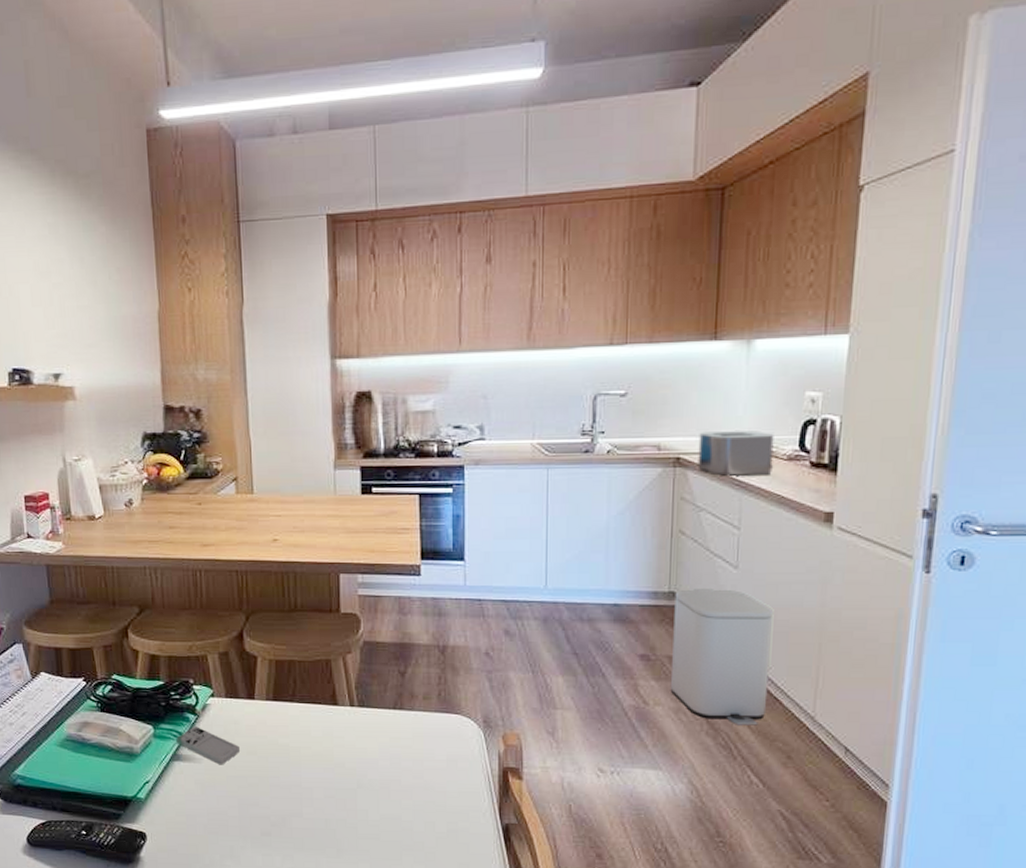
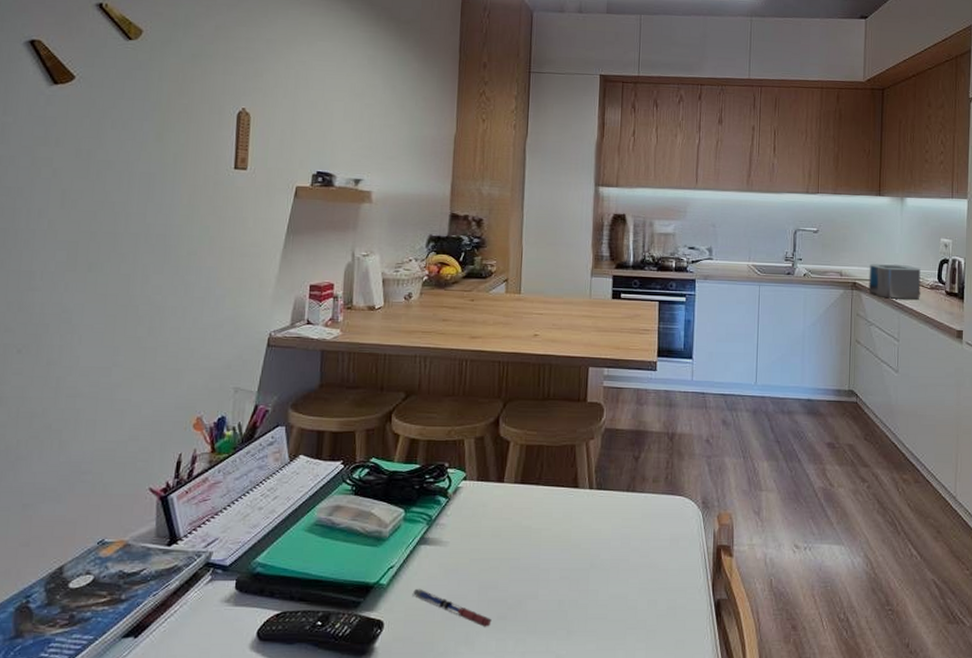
pen: none [171,803,256,842] -> present [412,588,492,627]
mobile phone: present [176,726,240,765] -> none [425,509,485,548]
pedal bin: present [670,589,774,727] -> none [850,388,924,506]

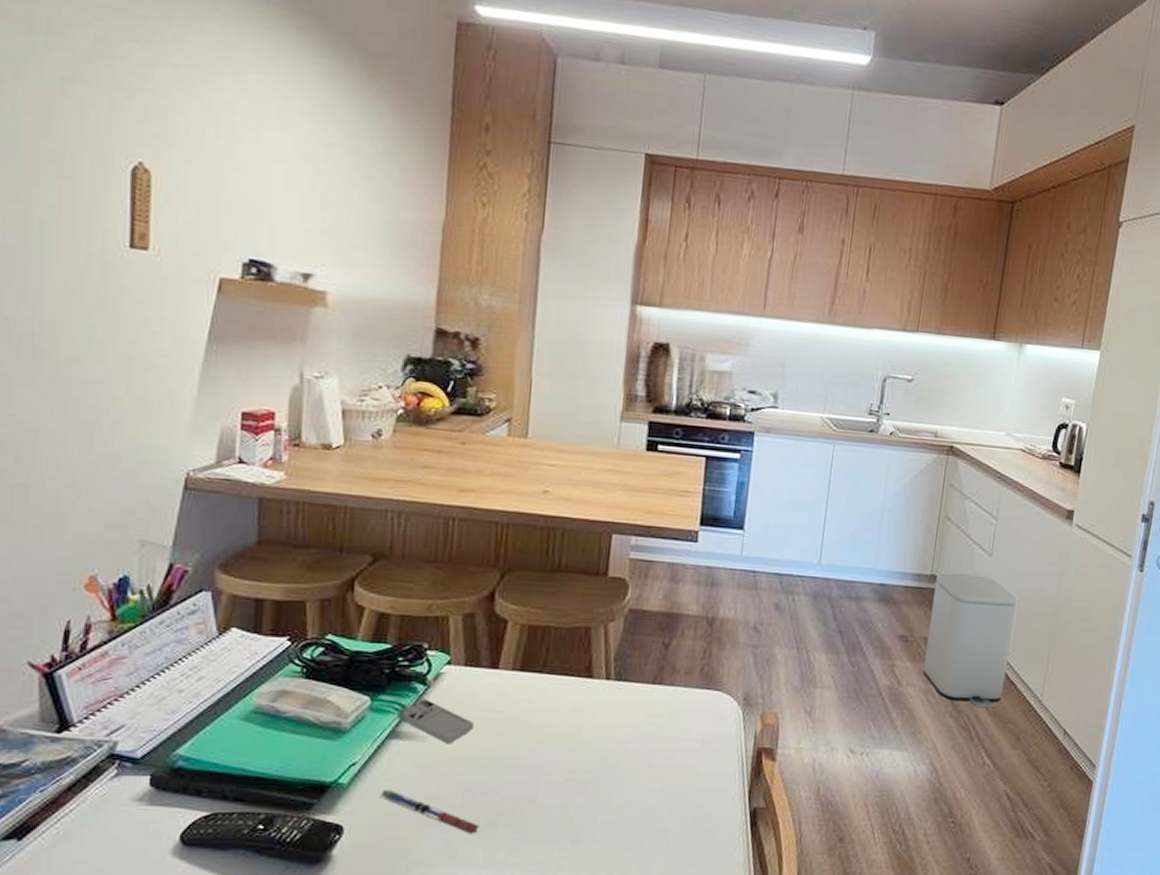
mobile phone: none [425,509,485,548] -> present [397,699,474,744]
pedal bin: none [850,388,924,506] -> present [922,573,1018,709]
toaster: present [868,264,921,300] -> none [967,424,1033,471]

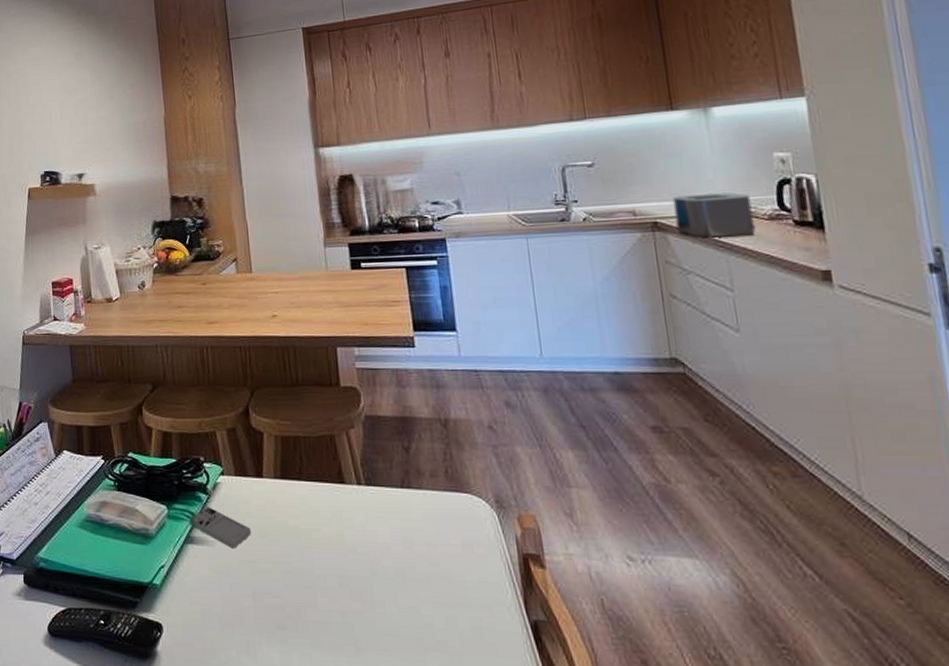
pen: present [379,789,479,834] -> none [186,590,271,637]
pedal bin: present [922,573,1018,709] -> none [677,354,804,508]
toaster: none [967,424,1033,471] -> present [672,192,757,240]

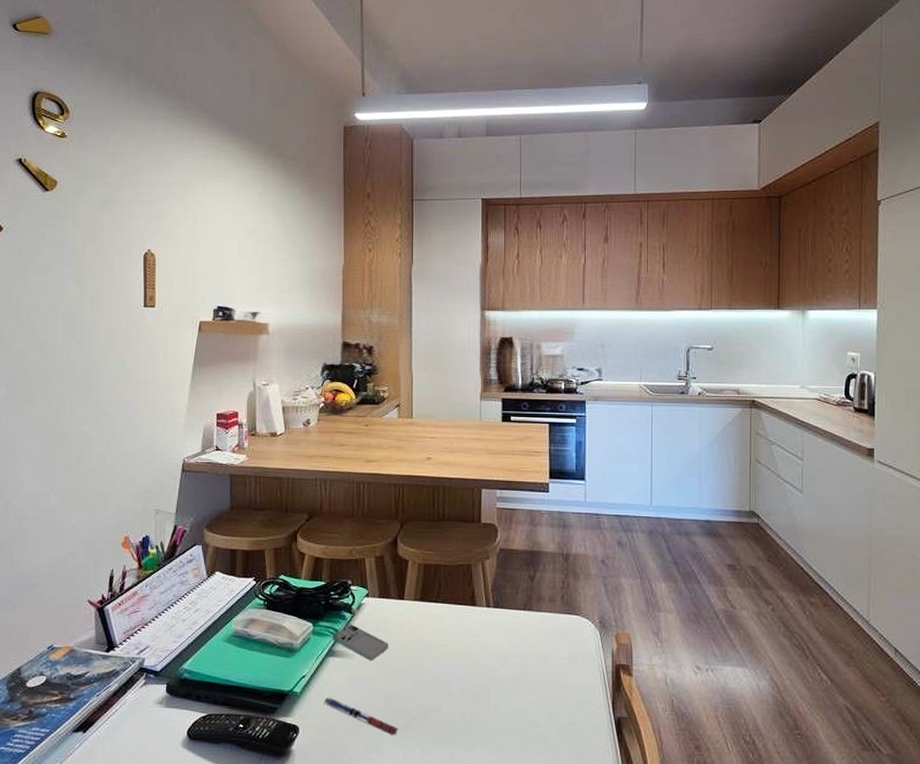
pen: none [186,590,271,637] -> present [323,697,398,735]
toaster: present [672,192,757,240] -> none [768,381,827,418]

